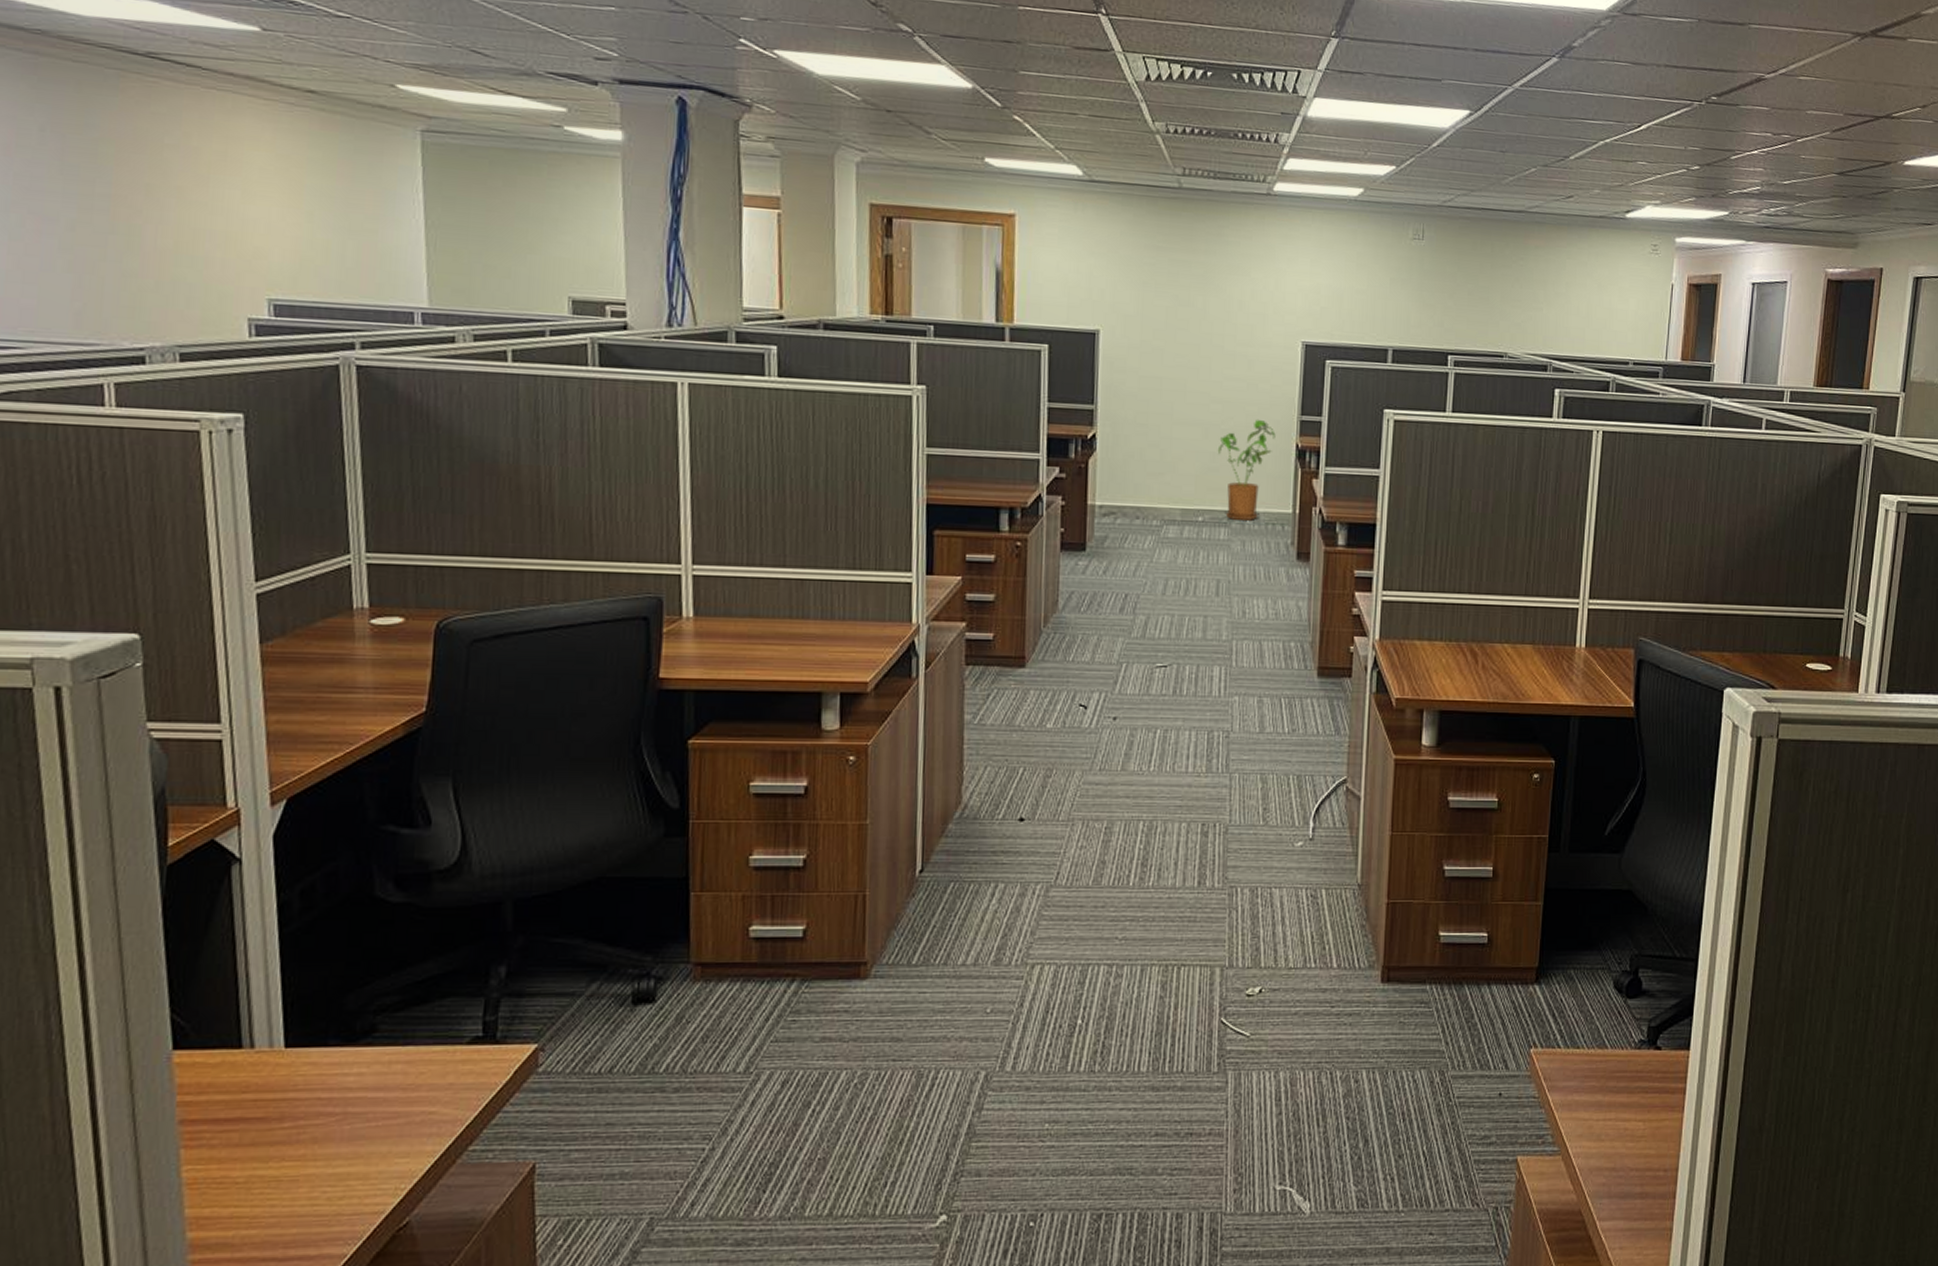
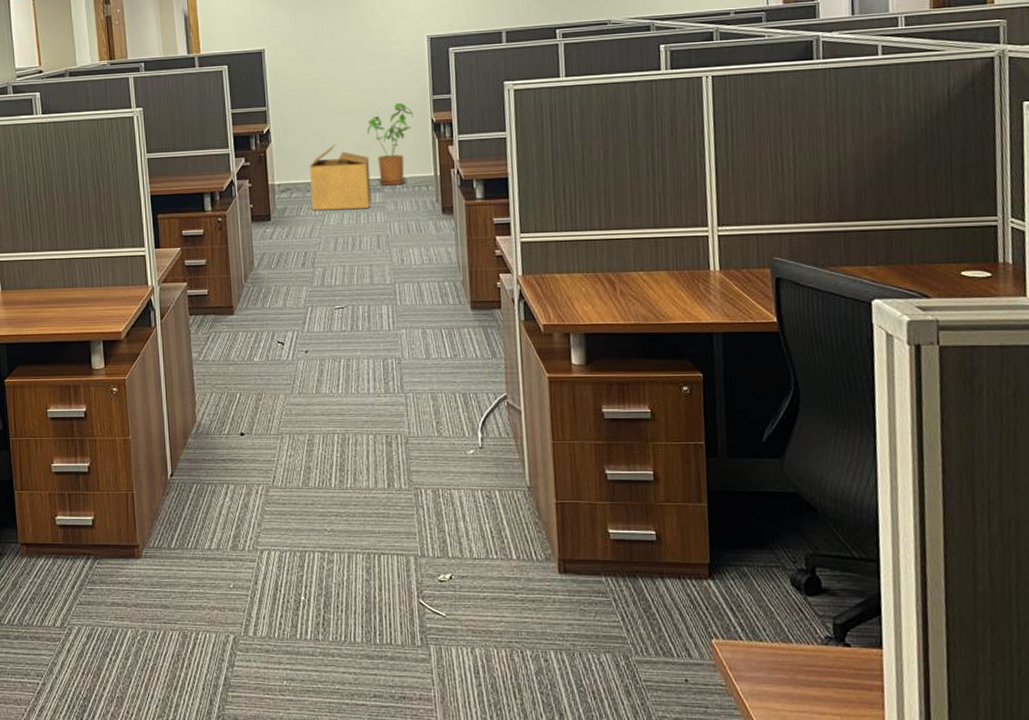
cardboard box: none [1140,461,1217,545] -> present [309,144,372,210]

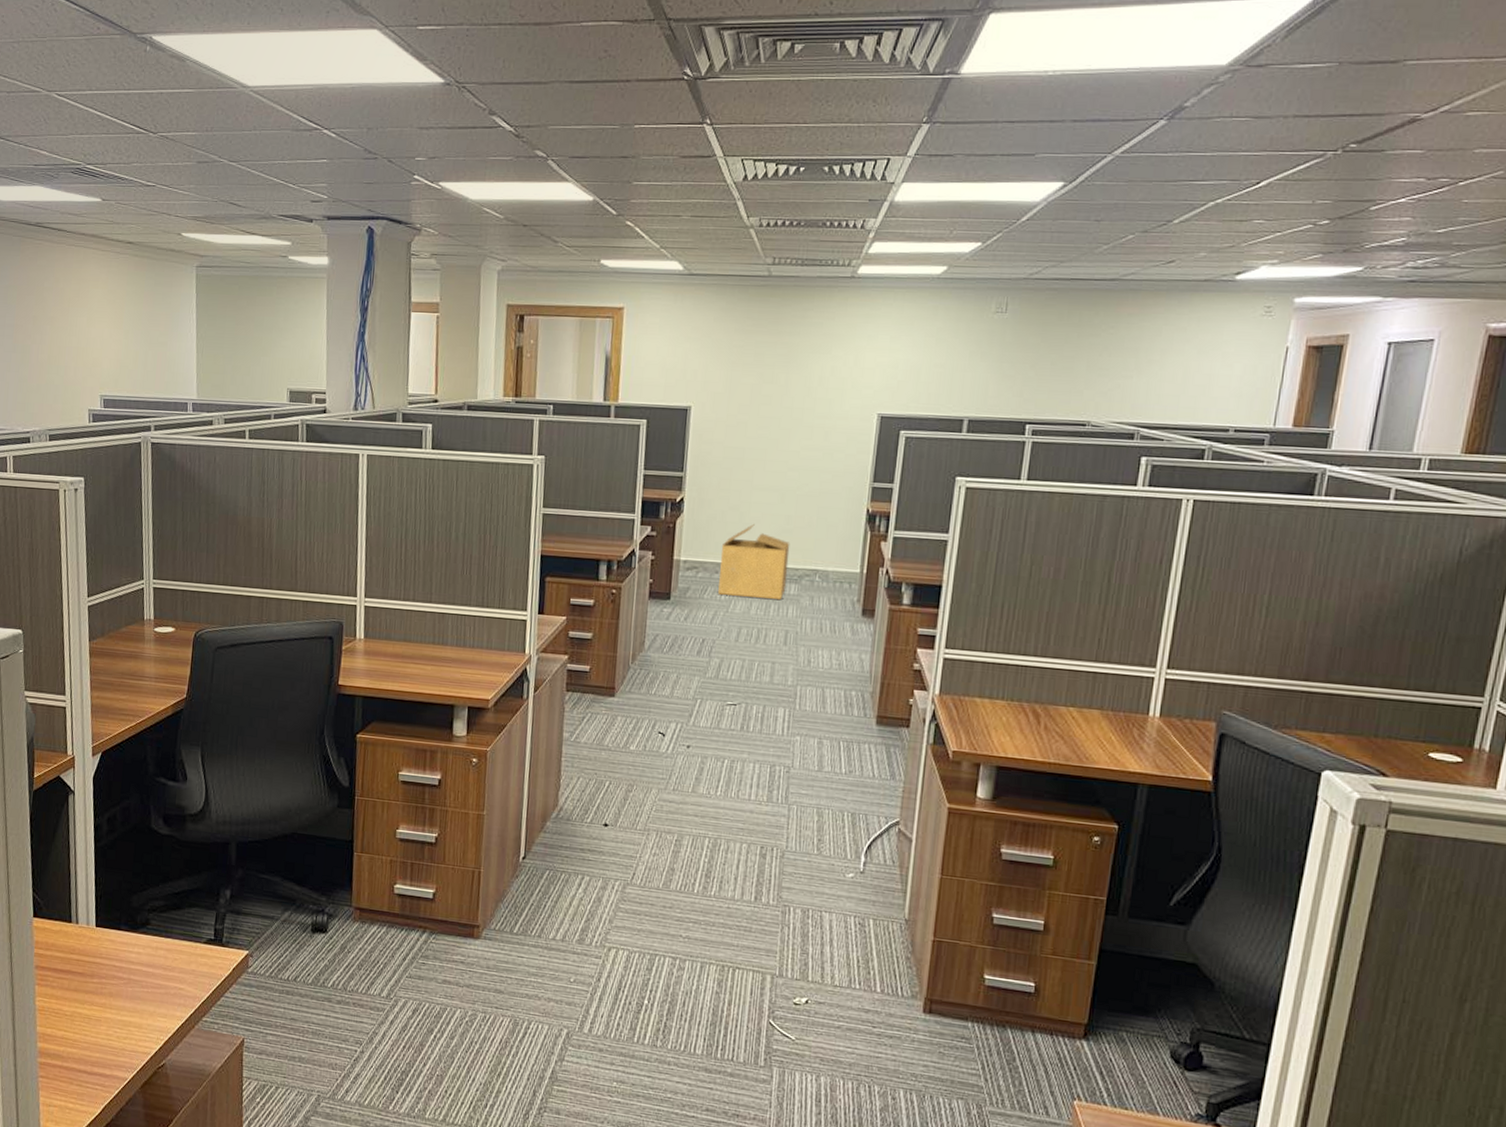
house plant: present [366,102,413,186] -> none [792,485,848,578]

